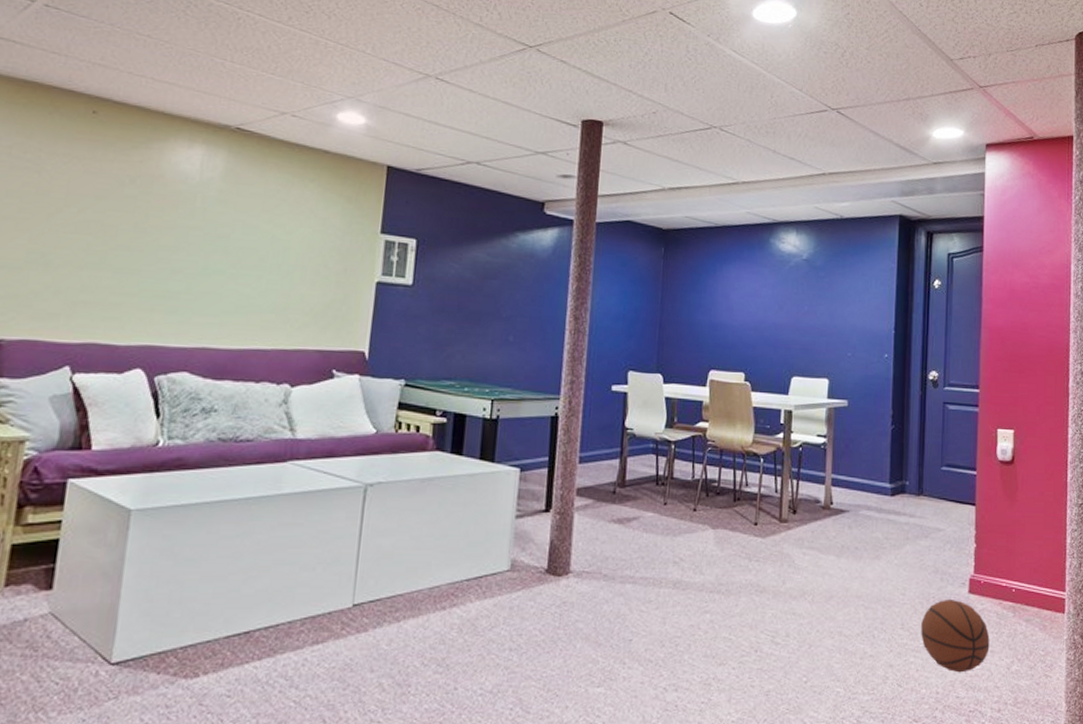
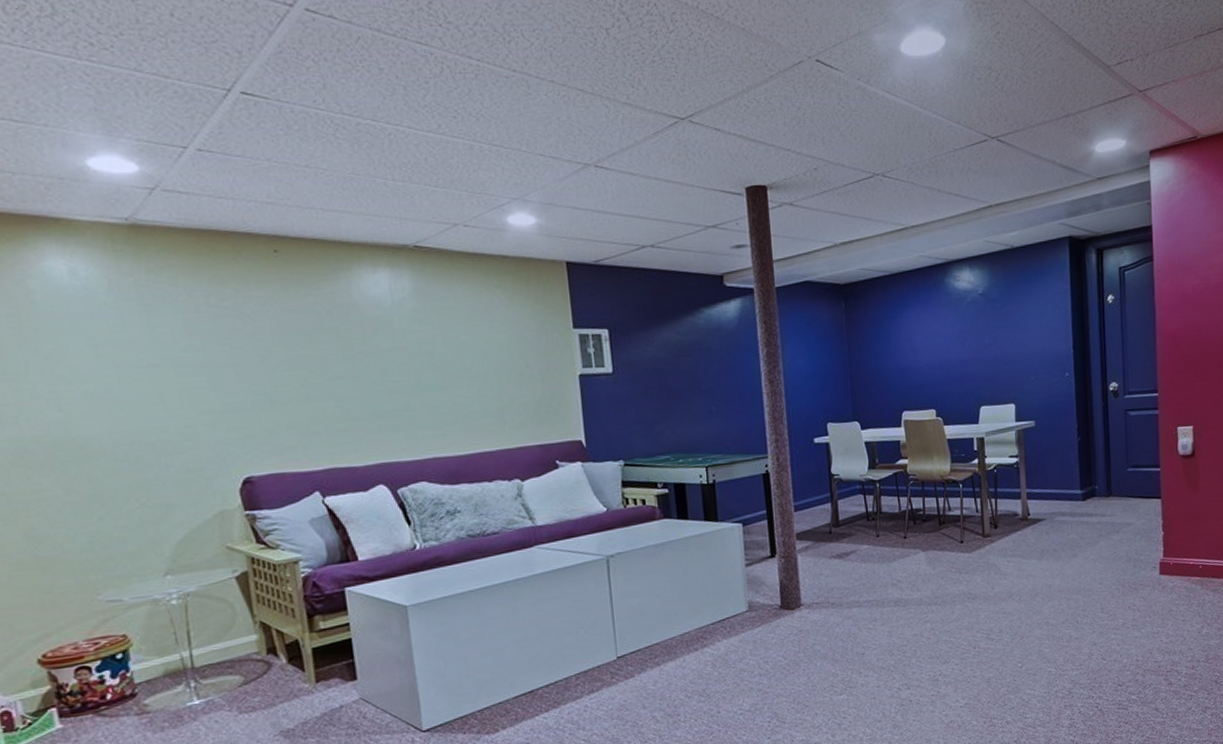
basketball: present [921,598,990,673] -> none [1119,581,1182,642]

